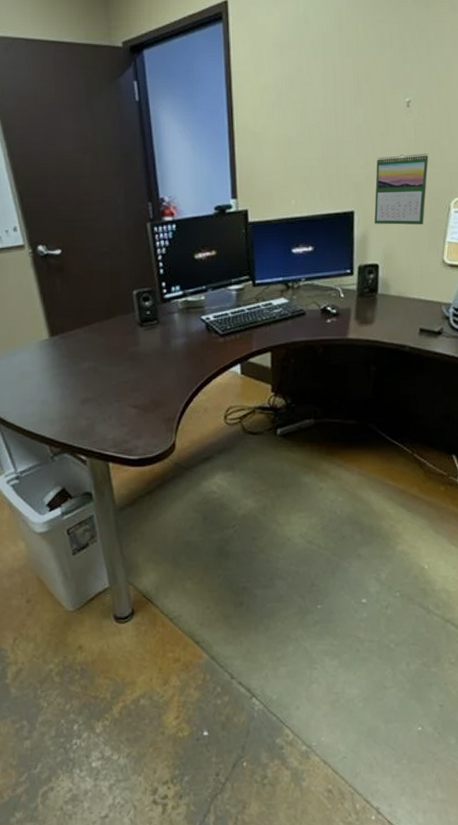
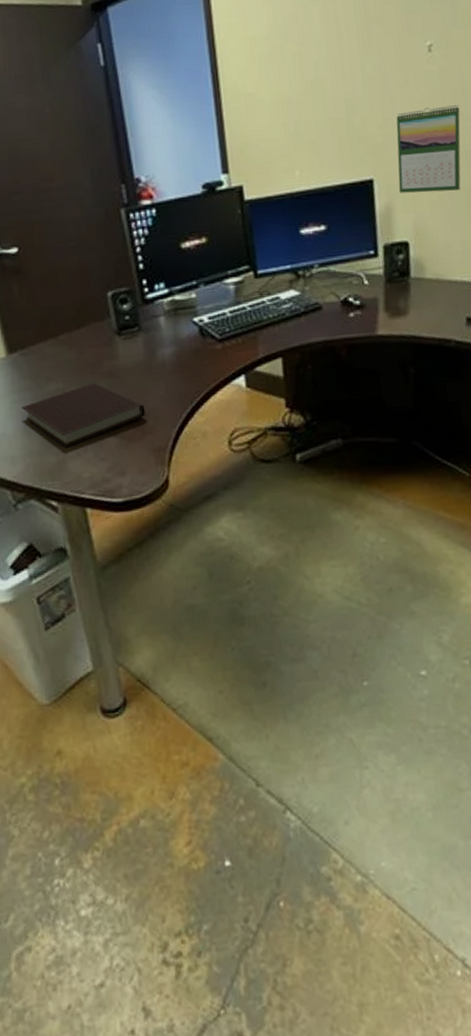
notebook: none [60,363,159,414] -> present [22,382,145,448]

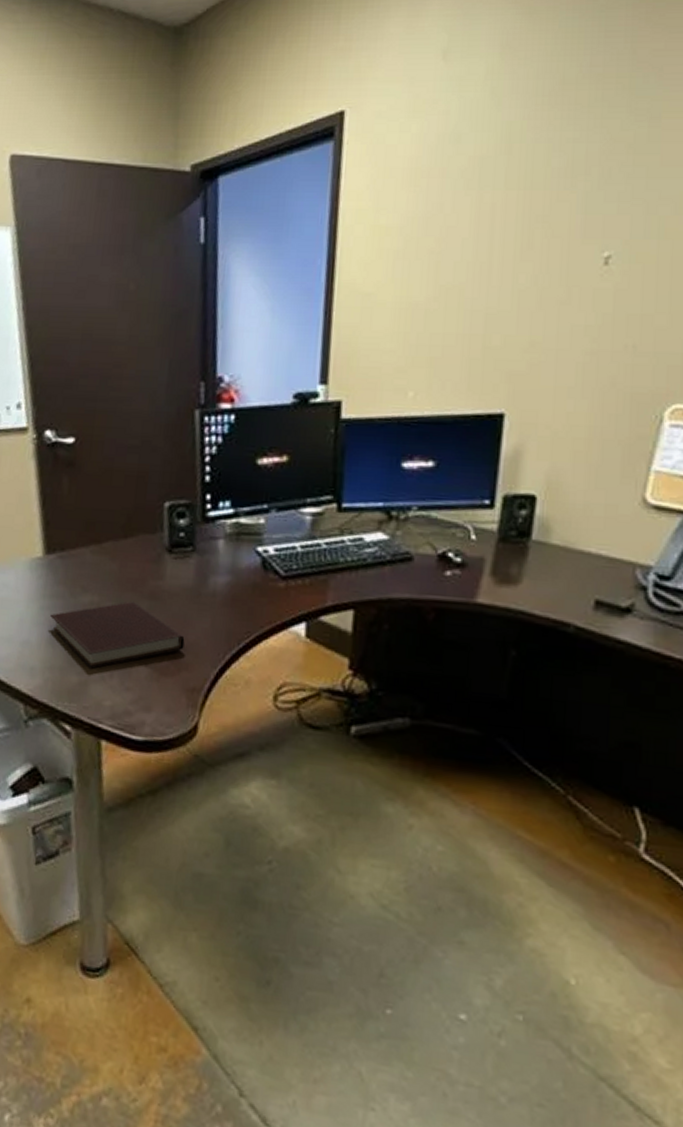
calendar: present [396,104,461,193] -> none [536,334,634,442]

